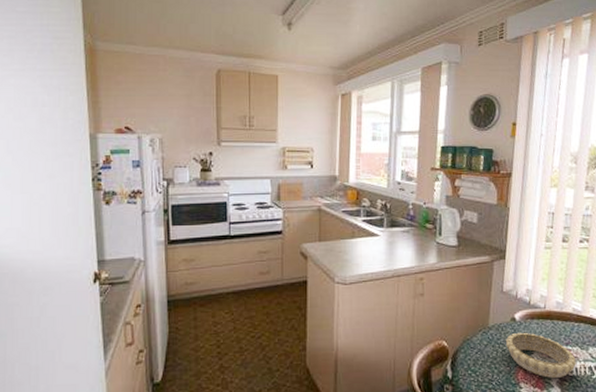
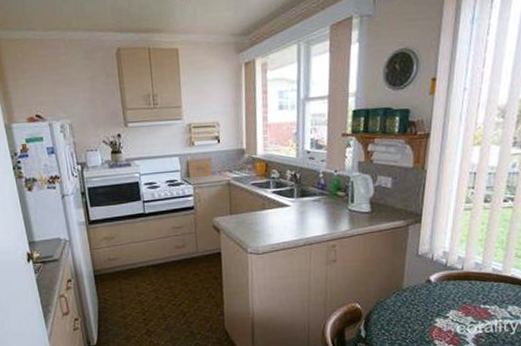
decorative bowl: present [505,332,576,378] -> none [419,293,494,335]

